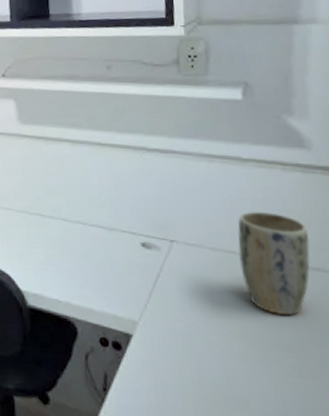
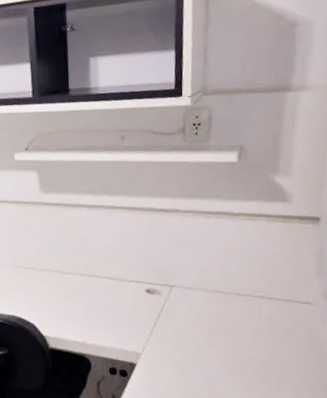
plant pot: present [237,211,310,315] -> none [226,256,284,338]

